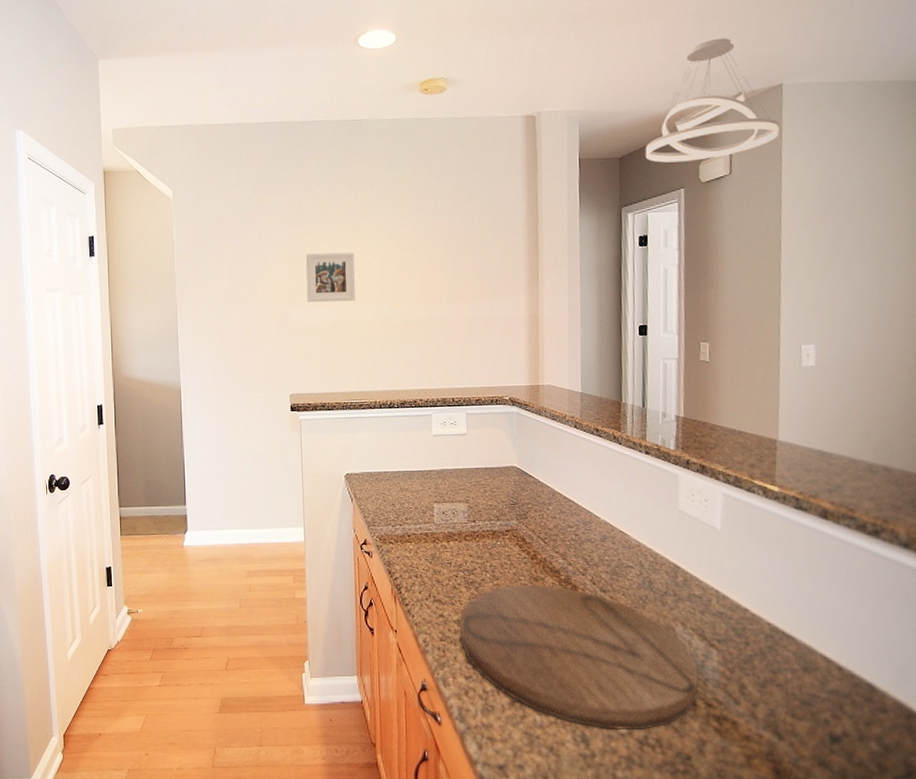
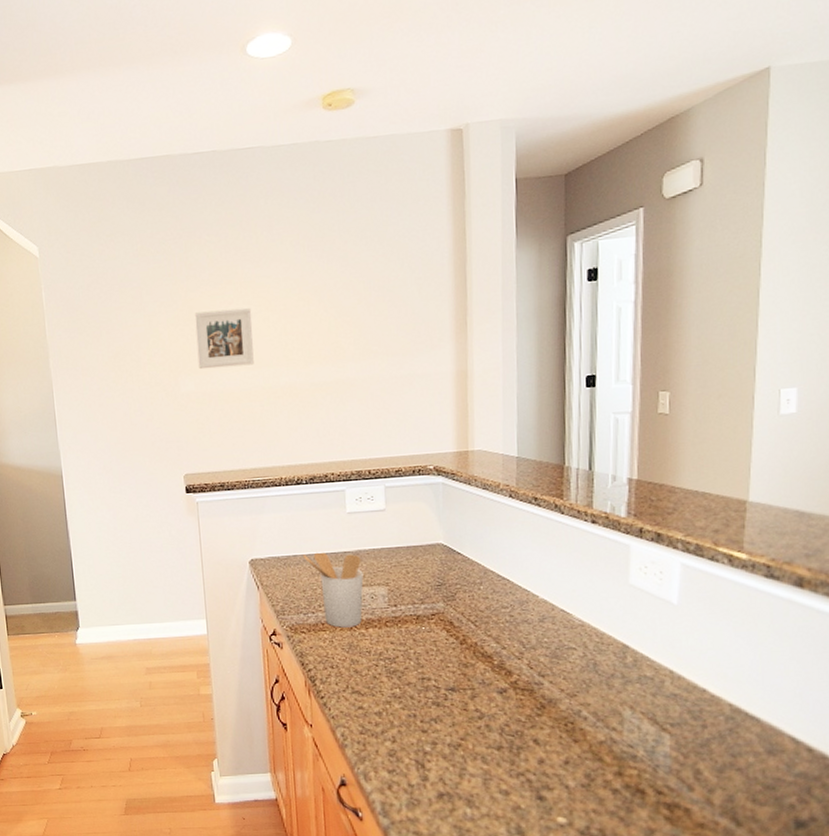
utensil holder: none [393,469,446,540] -> present [303,552,364,628]
cutting board: present [459,584,700,731] -> none [380,670,649,822]
pendant light: present [645,38,779,163] -> none [596,12,764,178]

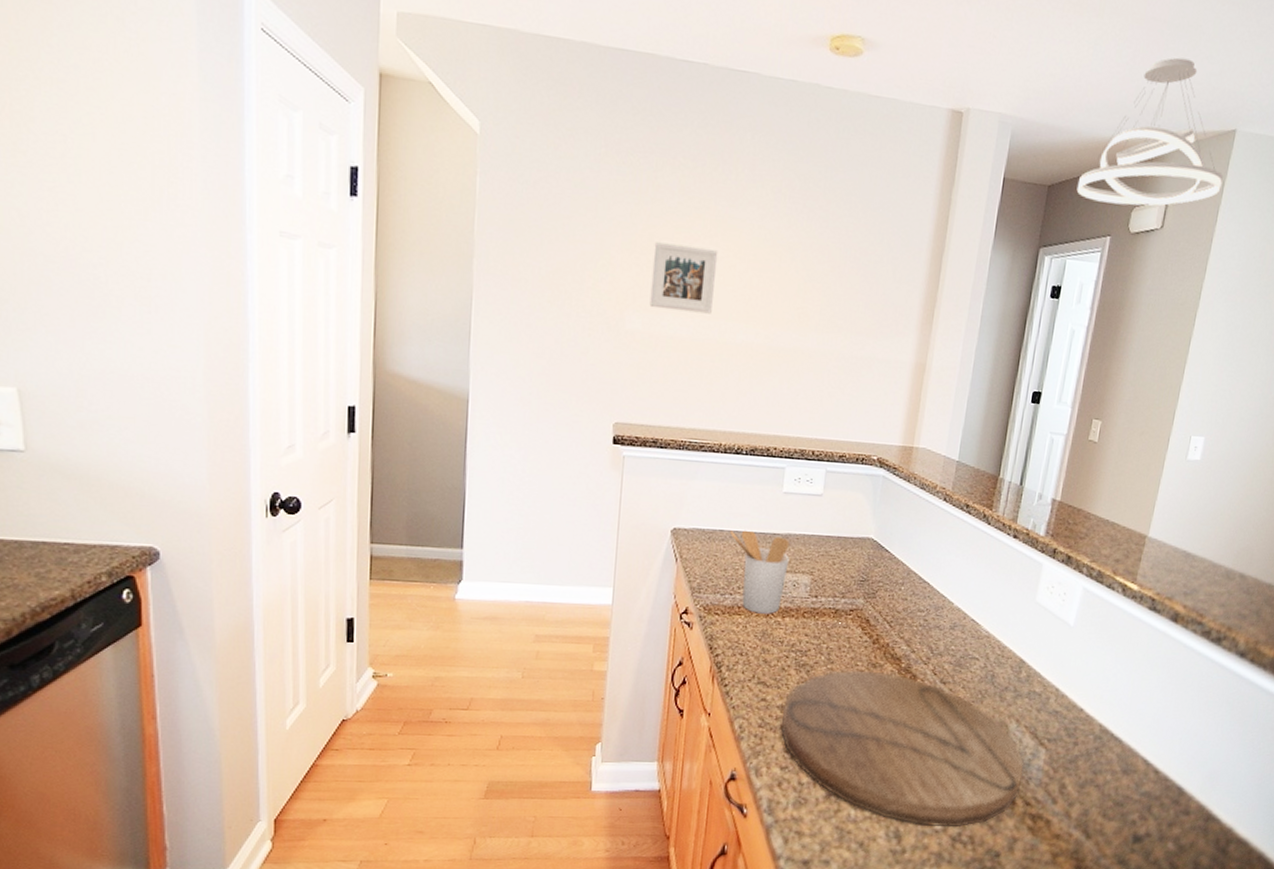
cutting board: none [380,670,649,822] -> present [780,670,1025,828]
pendant light: none [596,12,764,178] -> present [1076,57,1223,206]

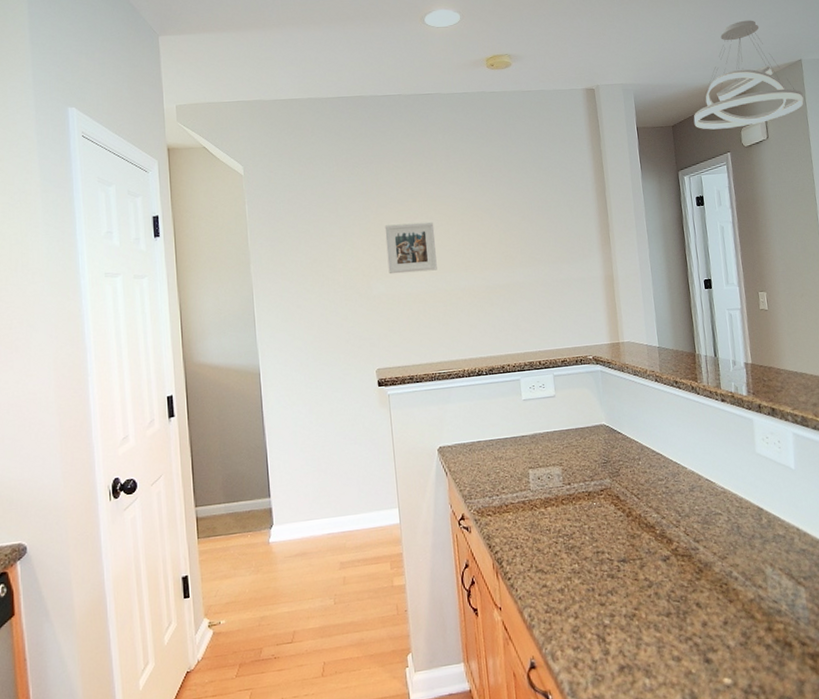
utensil holder: present [730,530,790,614] -> none [486,437,541,508]
cutting board: present [780,670,1025,828] -> none [562,540,793,685]

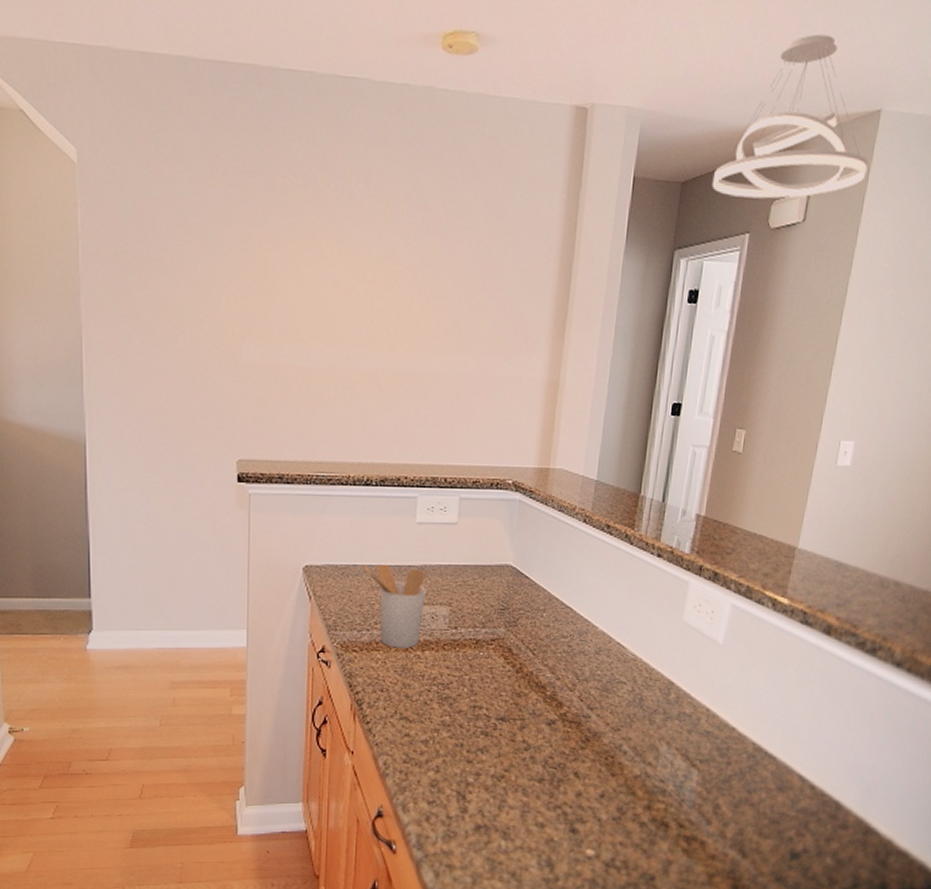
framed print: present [384,221,437,275] -> none [267,267,336,341]
utensil holder: none [486,437,541,508] -> present [364,563,426,648]

